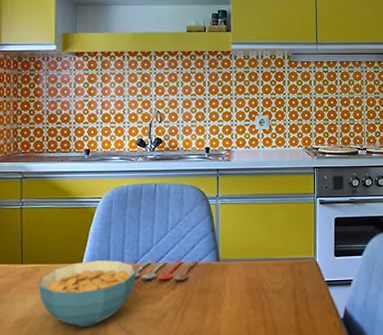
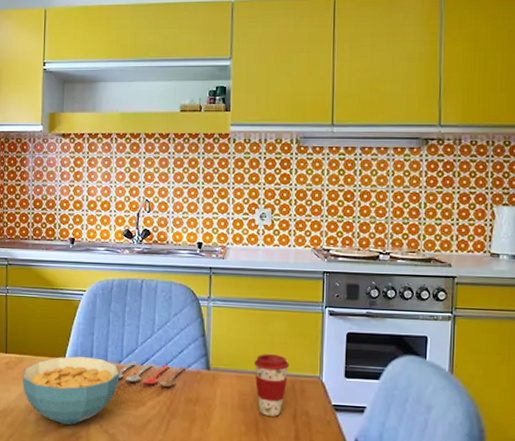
coffee cup: none [258,242,289,297] -> present [253,354,290,417]

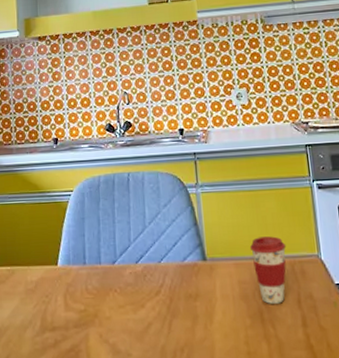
cereal bowl: present [22,356,120,425] -> none [14,260,115,338]
cooking utensil: present [118,360,186,387] -> none [113,259,181,285]

